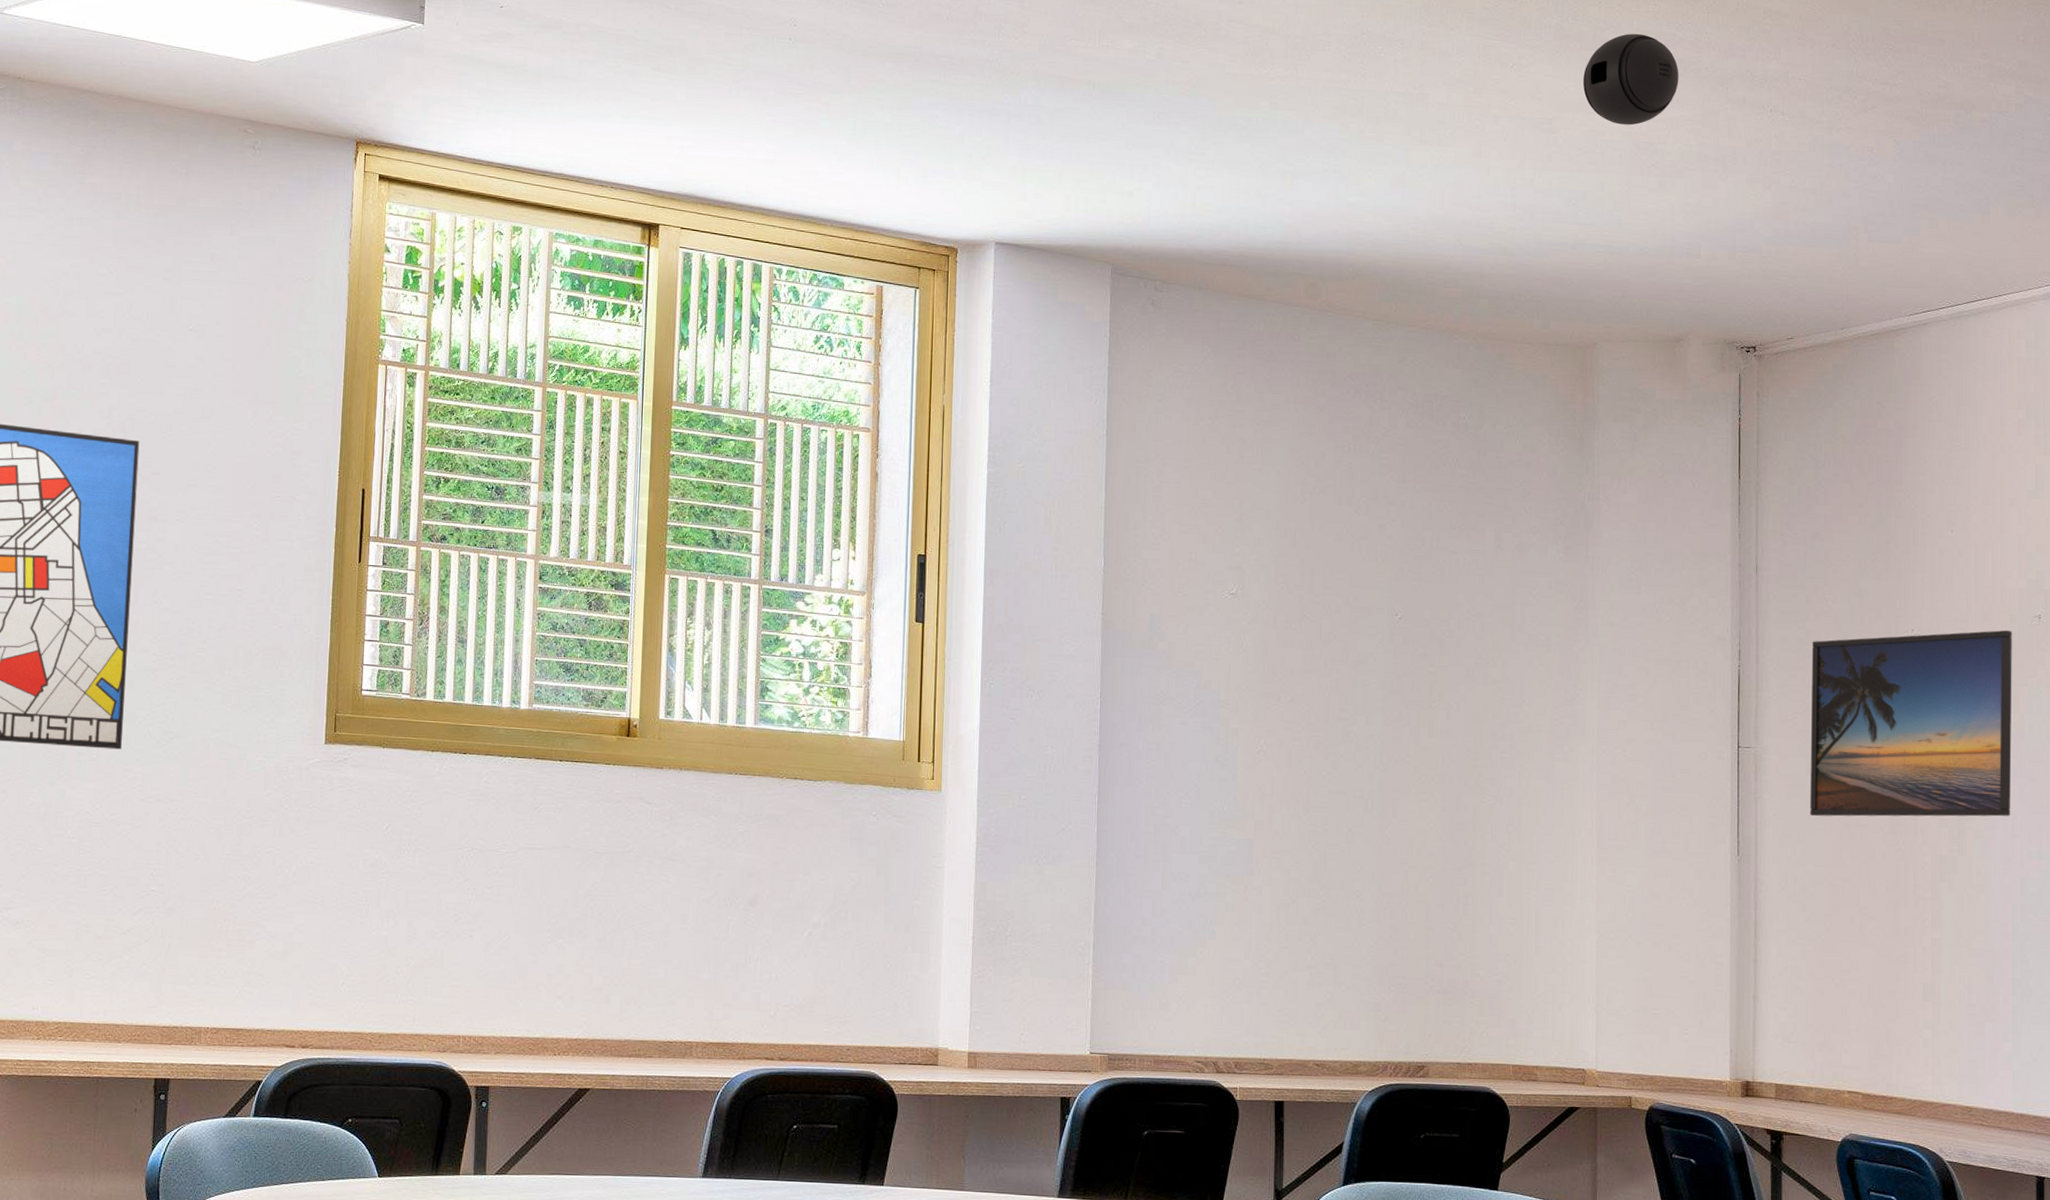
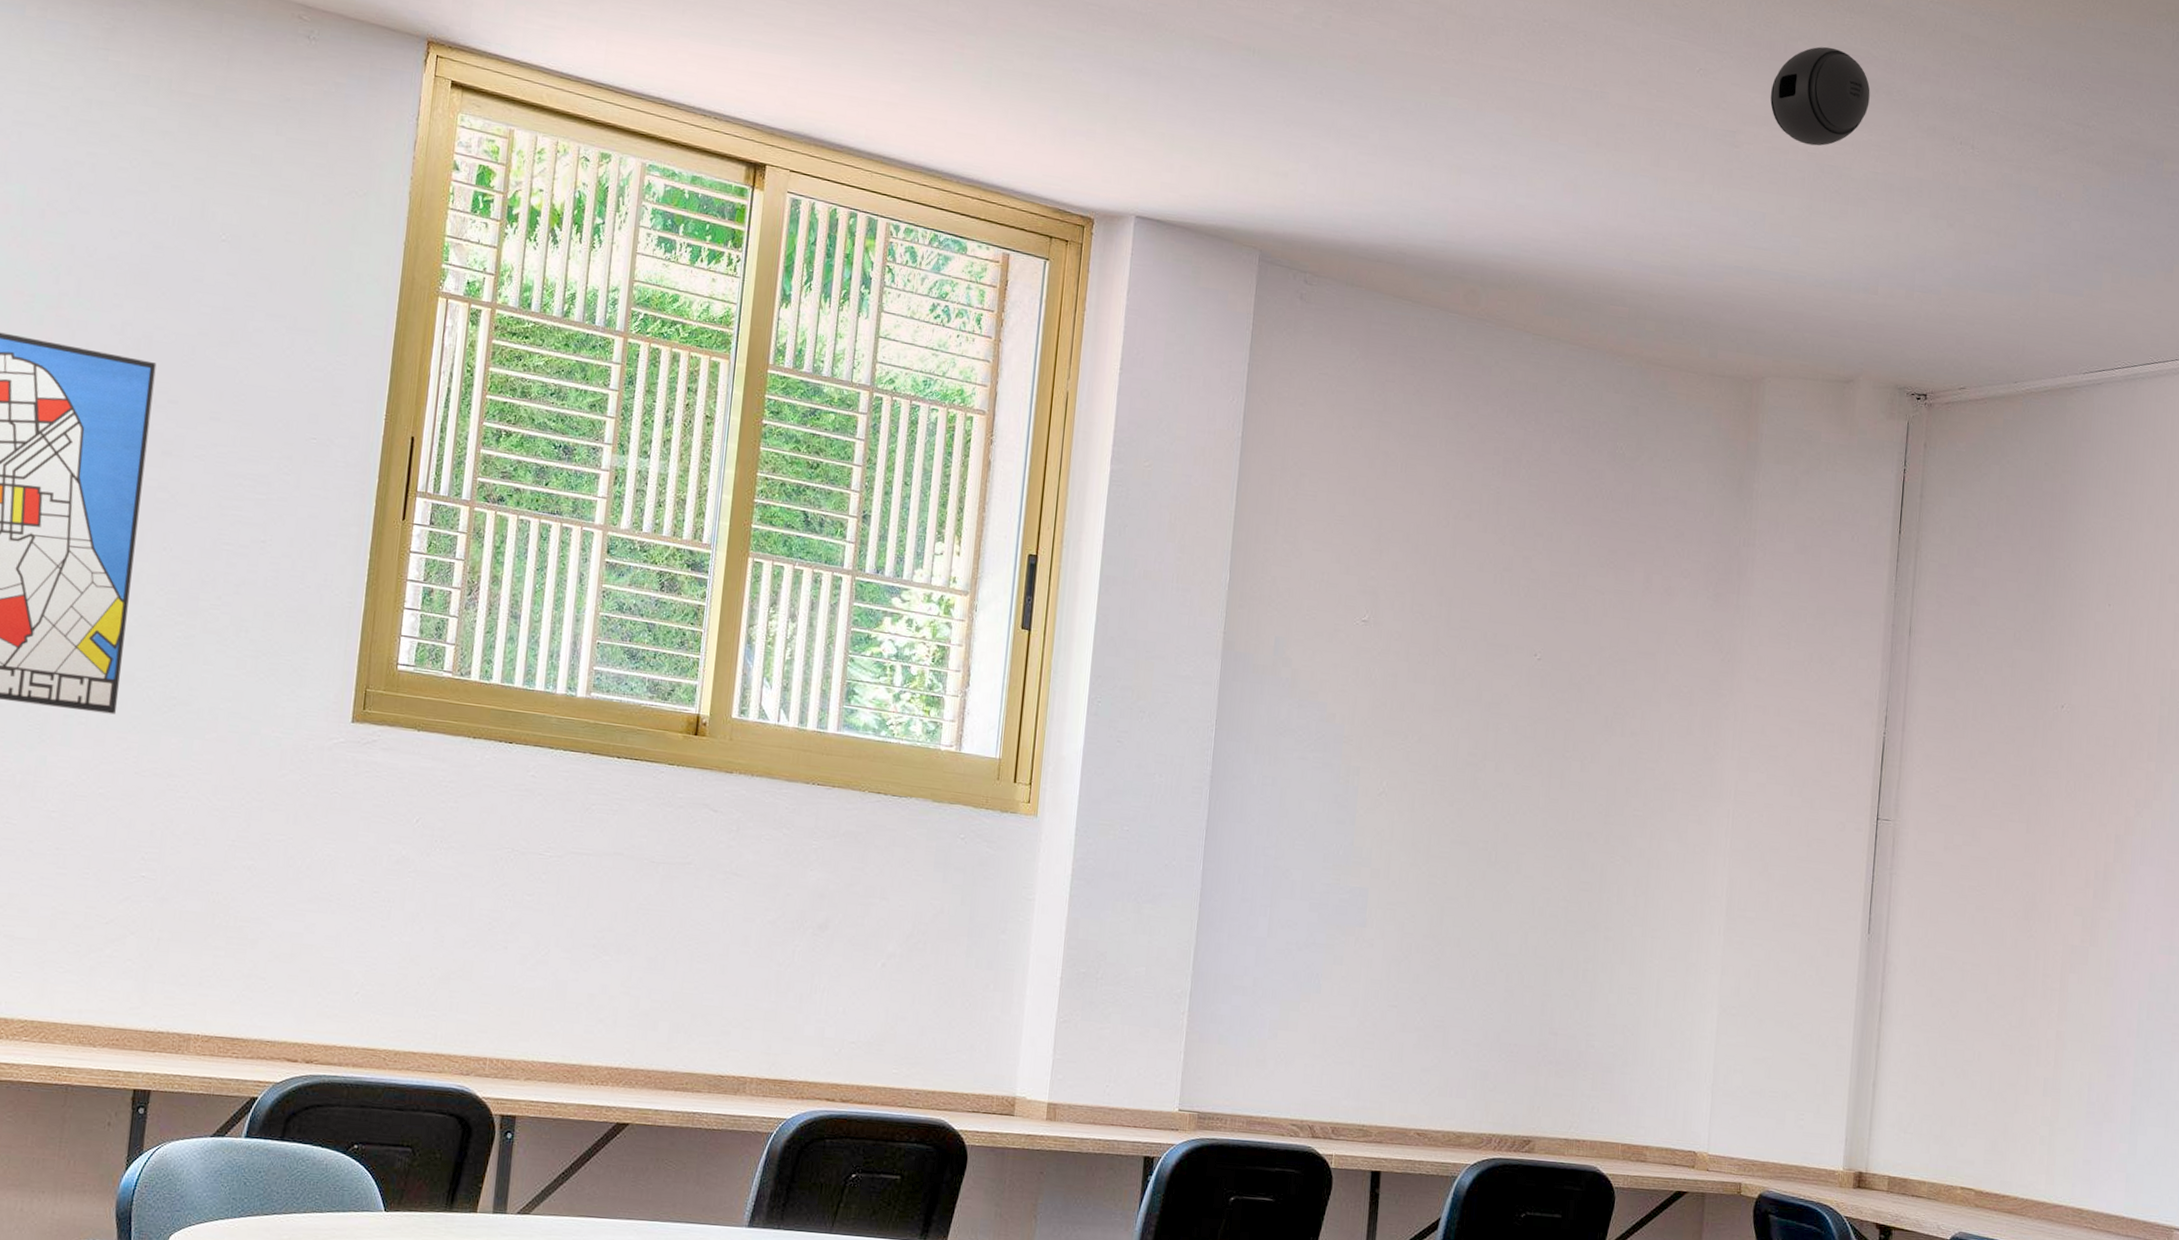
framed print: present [1809,630,2012,817] -> none [1944,711,2161,908]

